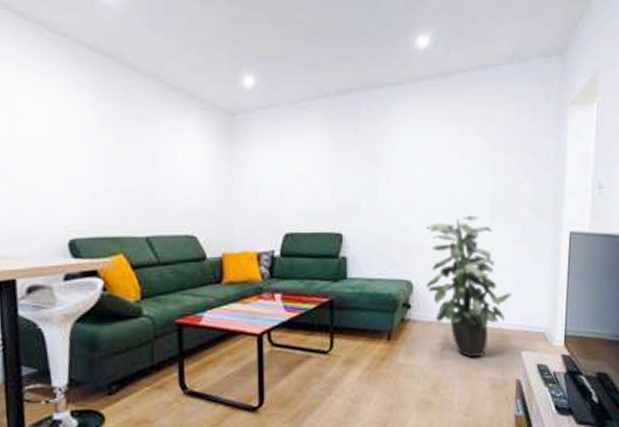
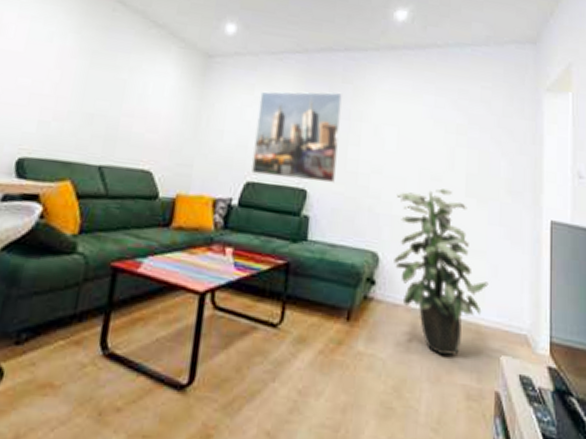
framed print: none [288,134,368,225] -> present [251,91,342,183]

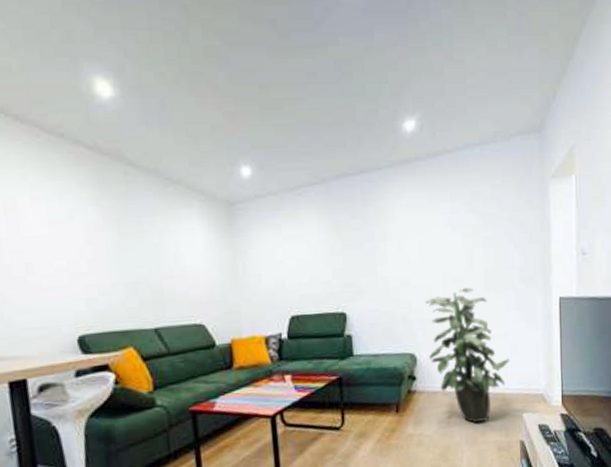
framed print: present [251,91,342,183] -> none [288,216,369,308]

